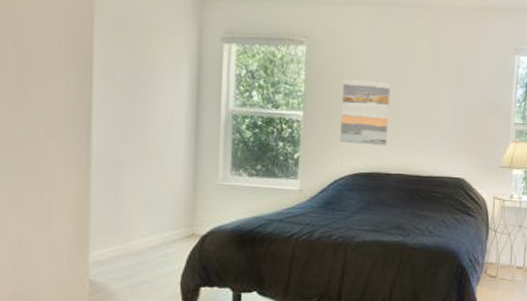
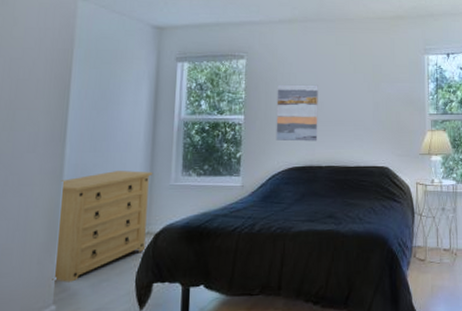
dresser: none [85,165,198,282] -> present [52,171,153,282]

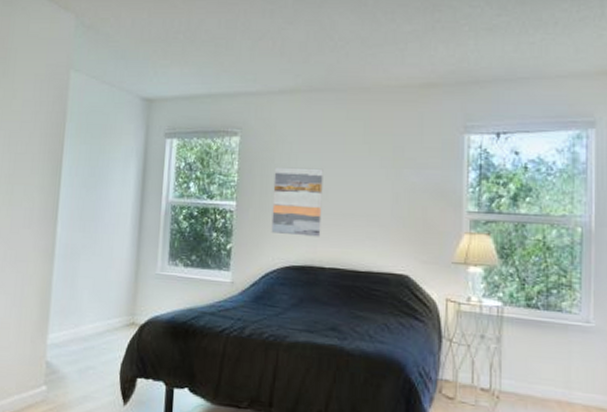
dresser: present [52,171,153,282] -> none [43,254,140,365]

